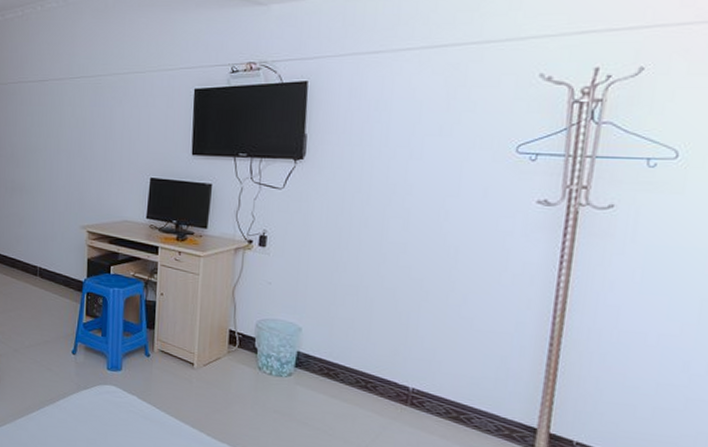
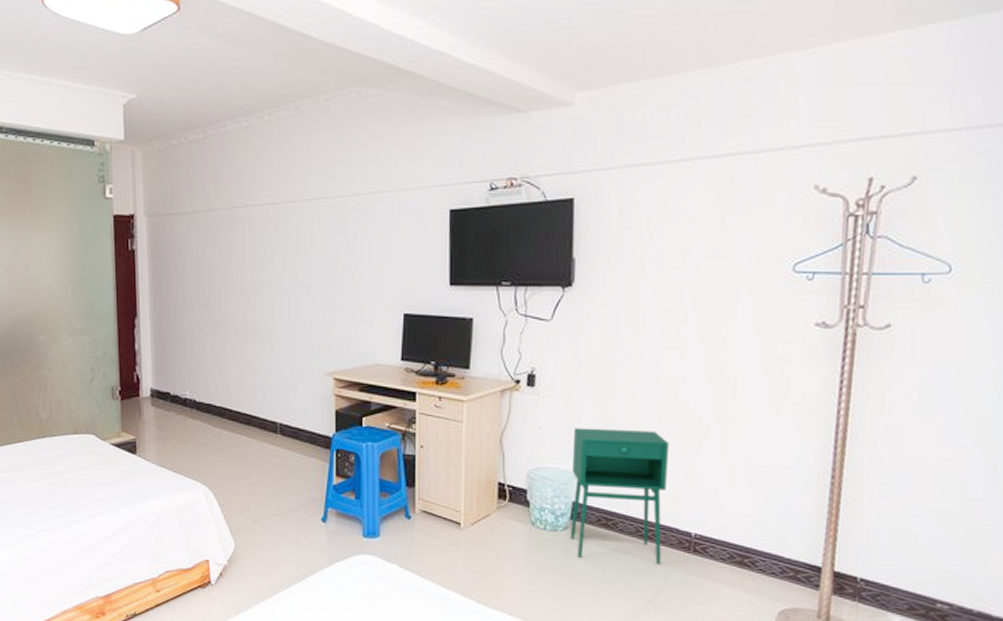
storage cabinet: none [294,285,390,414] -> present [570,427,669,564]

